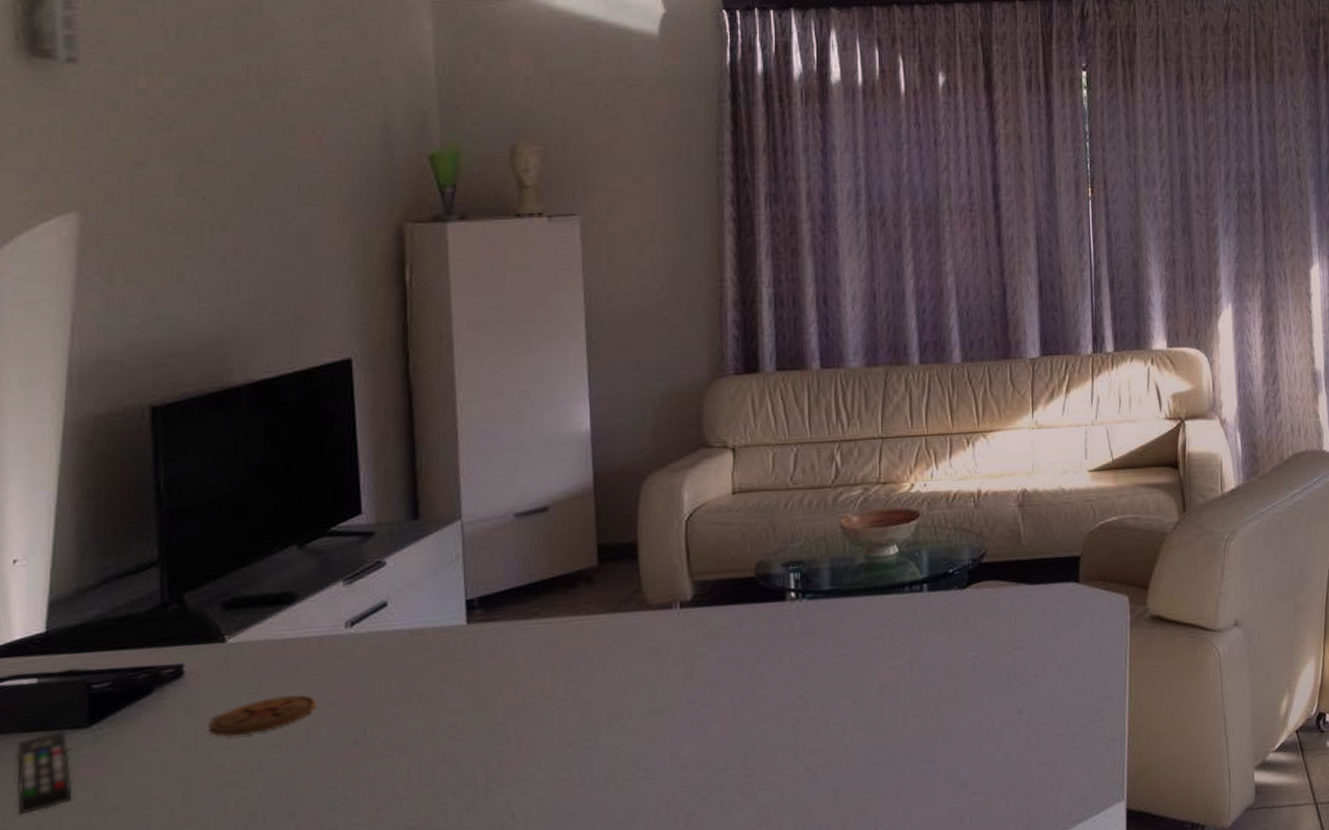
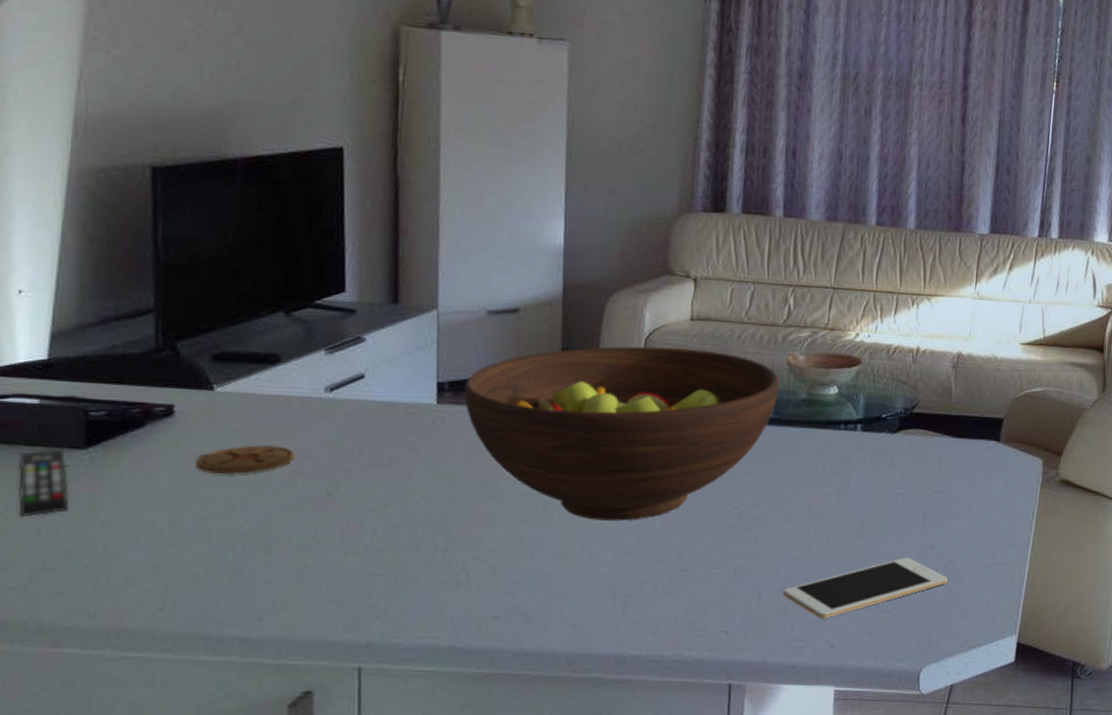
fruit bowl: none [495,524,835,732] -> present [463,346,780,521]
cell phone: none [861,727,1041,812] -> present [783,557,948,619]

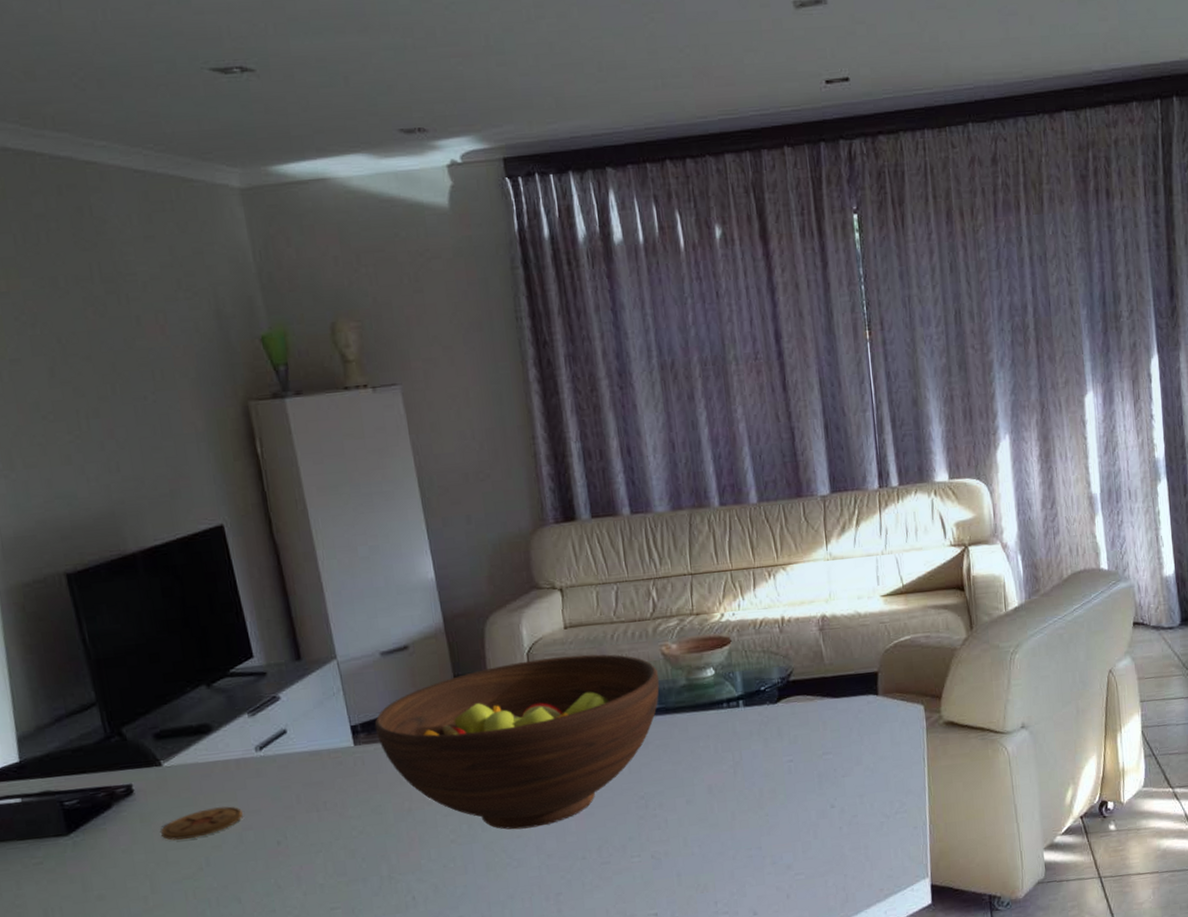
remote control: present [18,449,69,518] -> none [15,838,67,904]
cell phone: present [783,557,948,619] -> none [700,819,853,890]

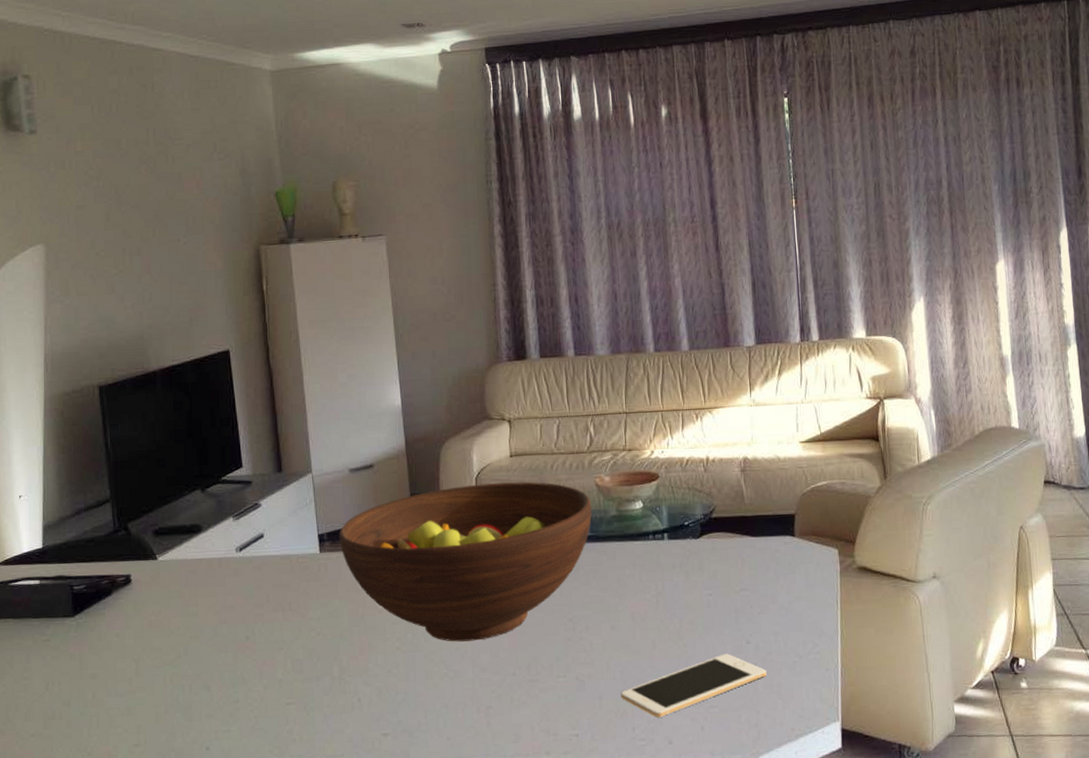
coaster: present [161,806,243,841] -> none [150,600,219,628]
cell phone: none [700,819,853,890] -> present [620,653,766,718]

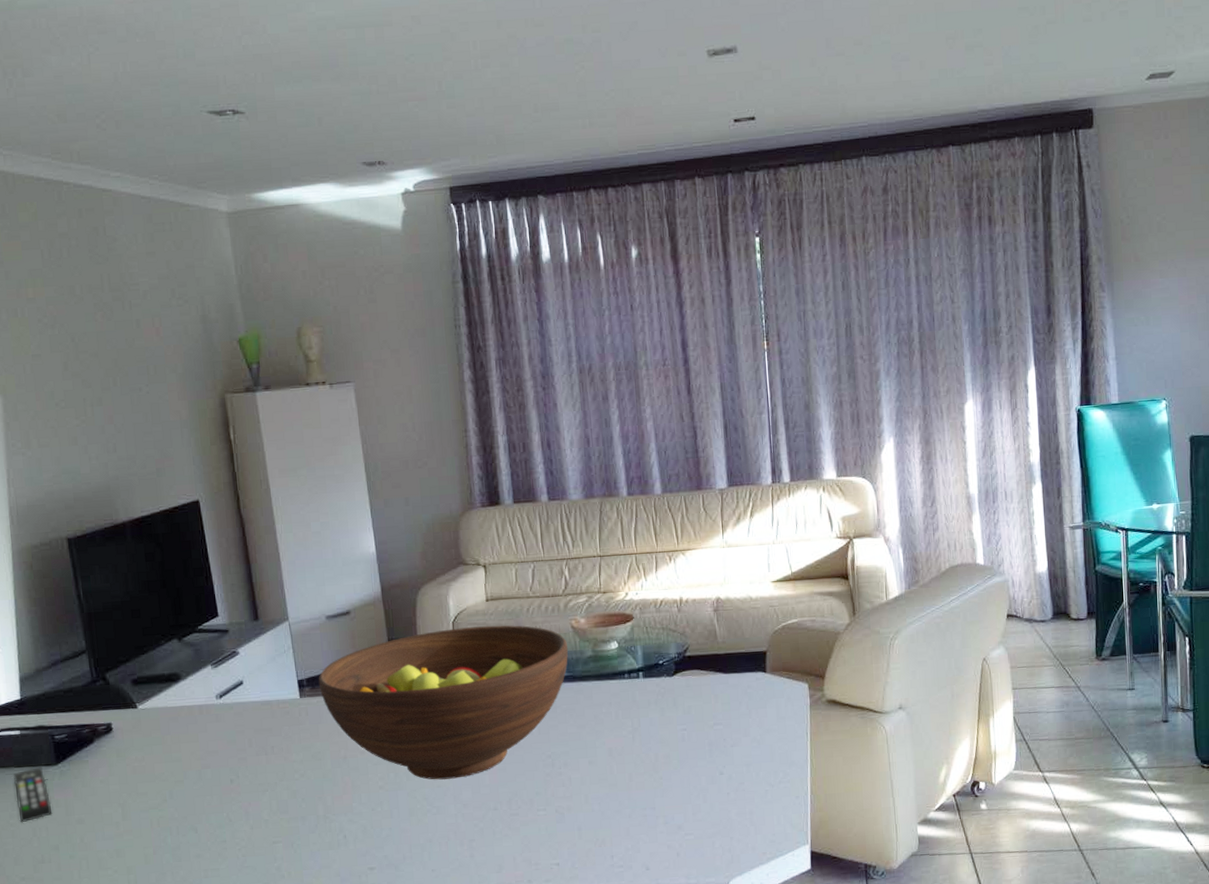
remote control: none [29,618,66,677] -> present [12,767,53,823]
cell phone: present [620,653,766,718] -> none [599,784,739,846]

